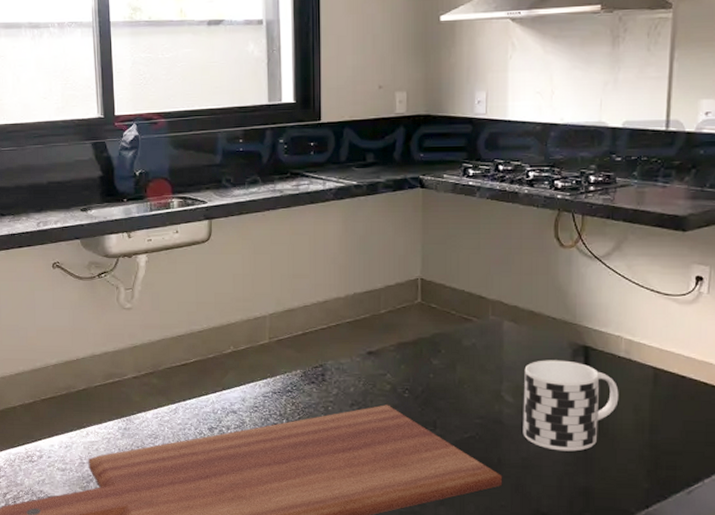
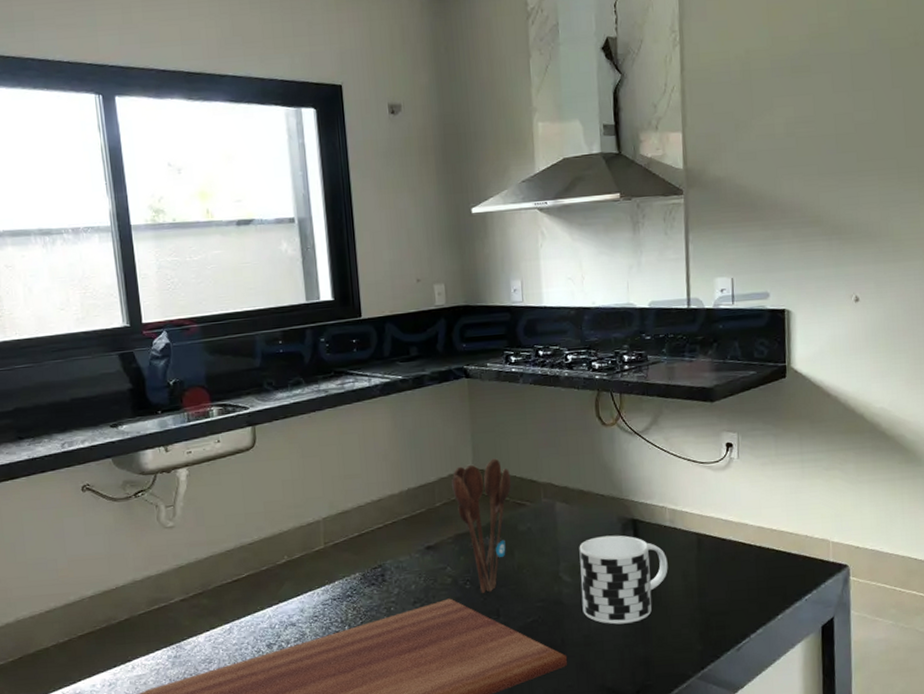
utensil holder: none [397,271,459,404] -> present [451,458,512,593]

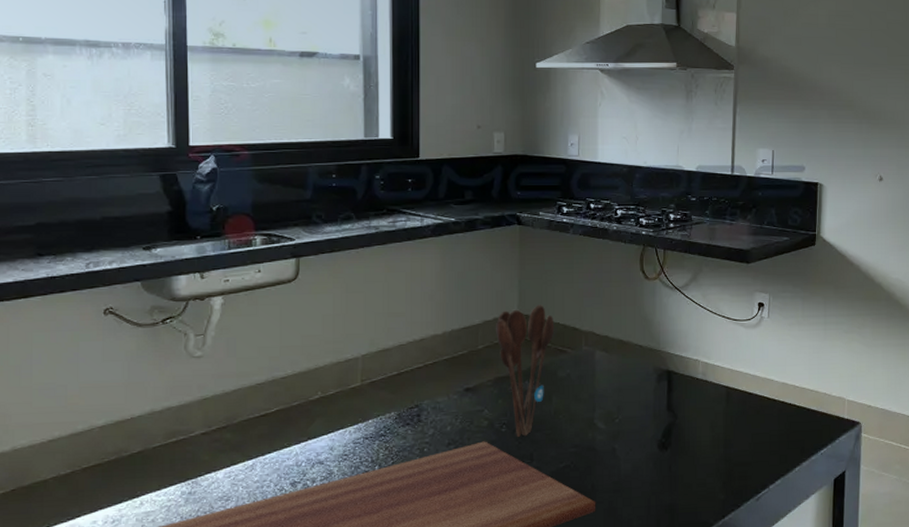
cup: present [579,535,668,625] -> none [614,385,698,472]

